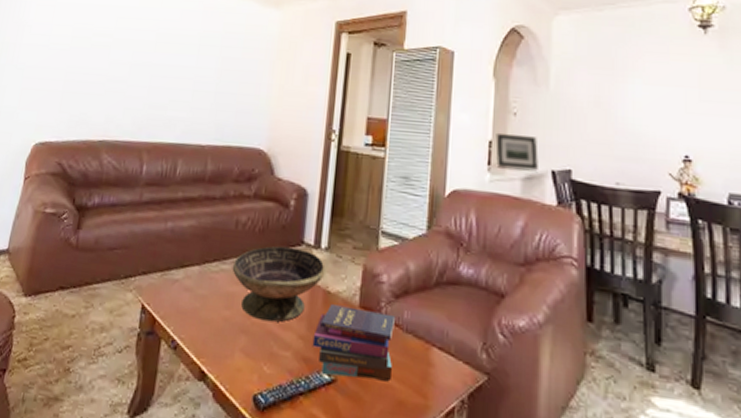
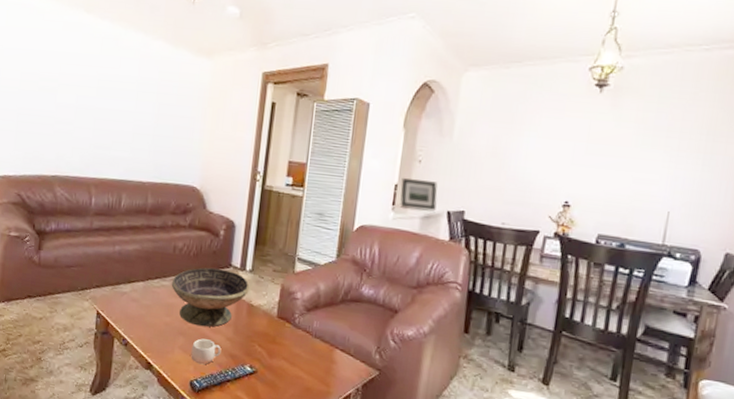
mug: none [254,337,292,373] -> present [191,338,222,365]
books: present [312,304,395,380] -> none [238,315,306,373]

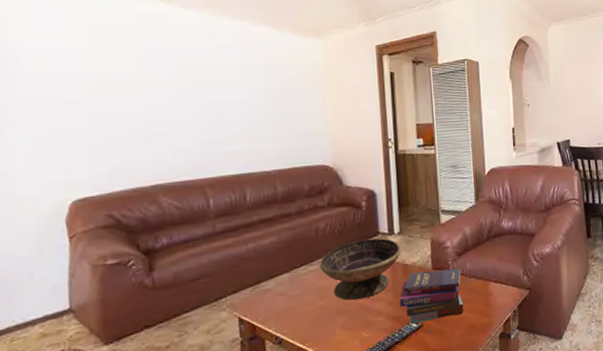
mug: present [191,338,222,365] -> none [353,309,385,337]
books: none [238,315,306,373] -> present [399,268,464,324]
picture frame: present [400,177,438,212] -> none [516,120,548,146]

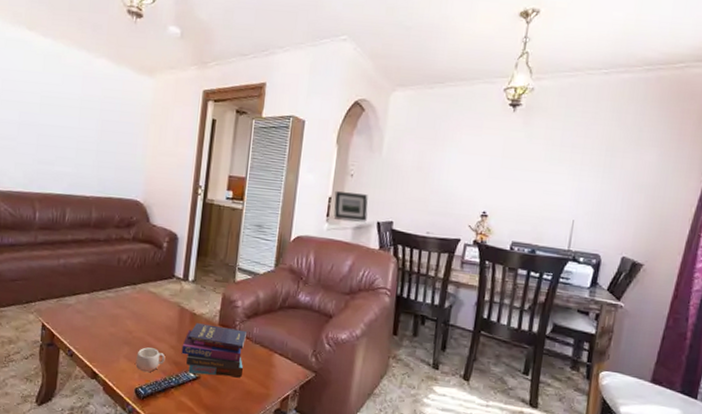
decorative bowl: present [319,238,401,301] -> none [116,278,192,336]
mug: none [353,309,385,337] -> present [135,347,166,373]
picture frame: none [516,120,548,146] -> present [333,190,368,222]

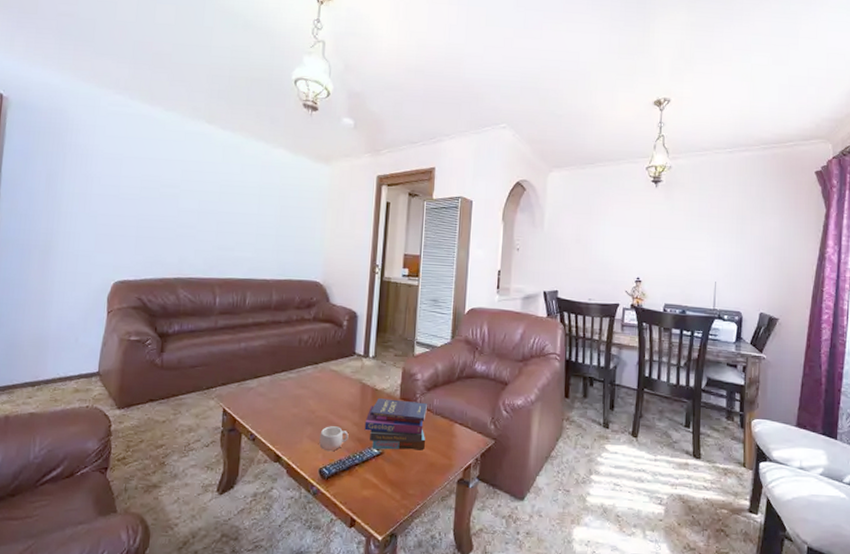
picture frame: present [333,190,368,222] -> none [503,264,534,292]

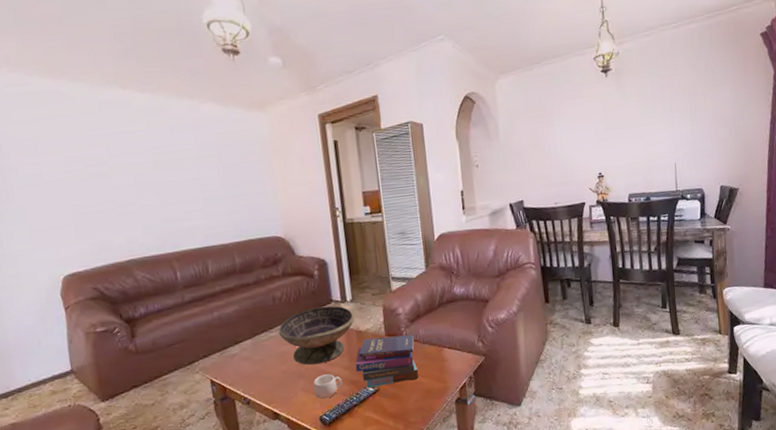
decorative bowl: none [297,357,373,415] -> present [278,305,354,365]

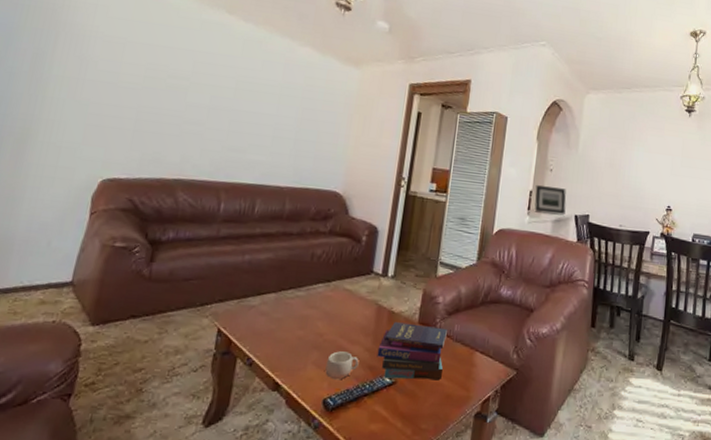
decorative bowl: present [278,305,354,365] -> none [306,275,391,339]
picture frame: none [465,181,500,209] -> present [534,184,566,216]

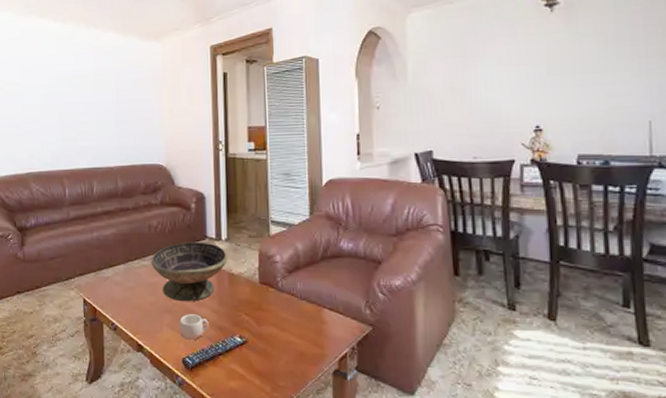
decorative bowl: none [306,275,391,339] -> present [151,241,228,302]
books: present [377,322,447,380] -> none [224,283,293,338]
picture frame: present [534,184,566,216] -> none [362,125,402,156]

